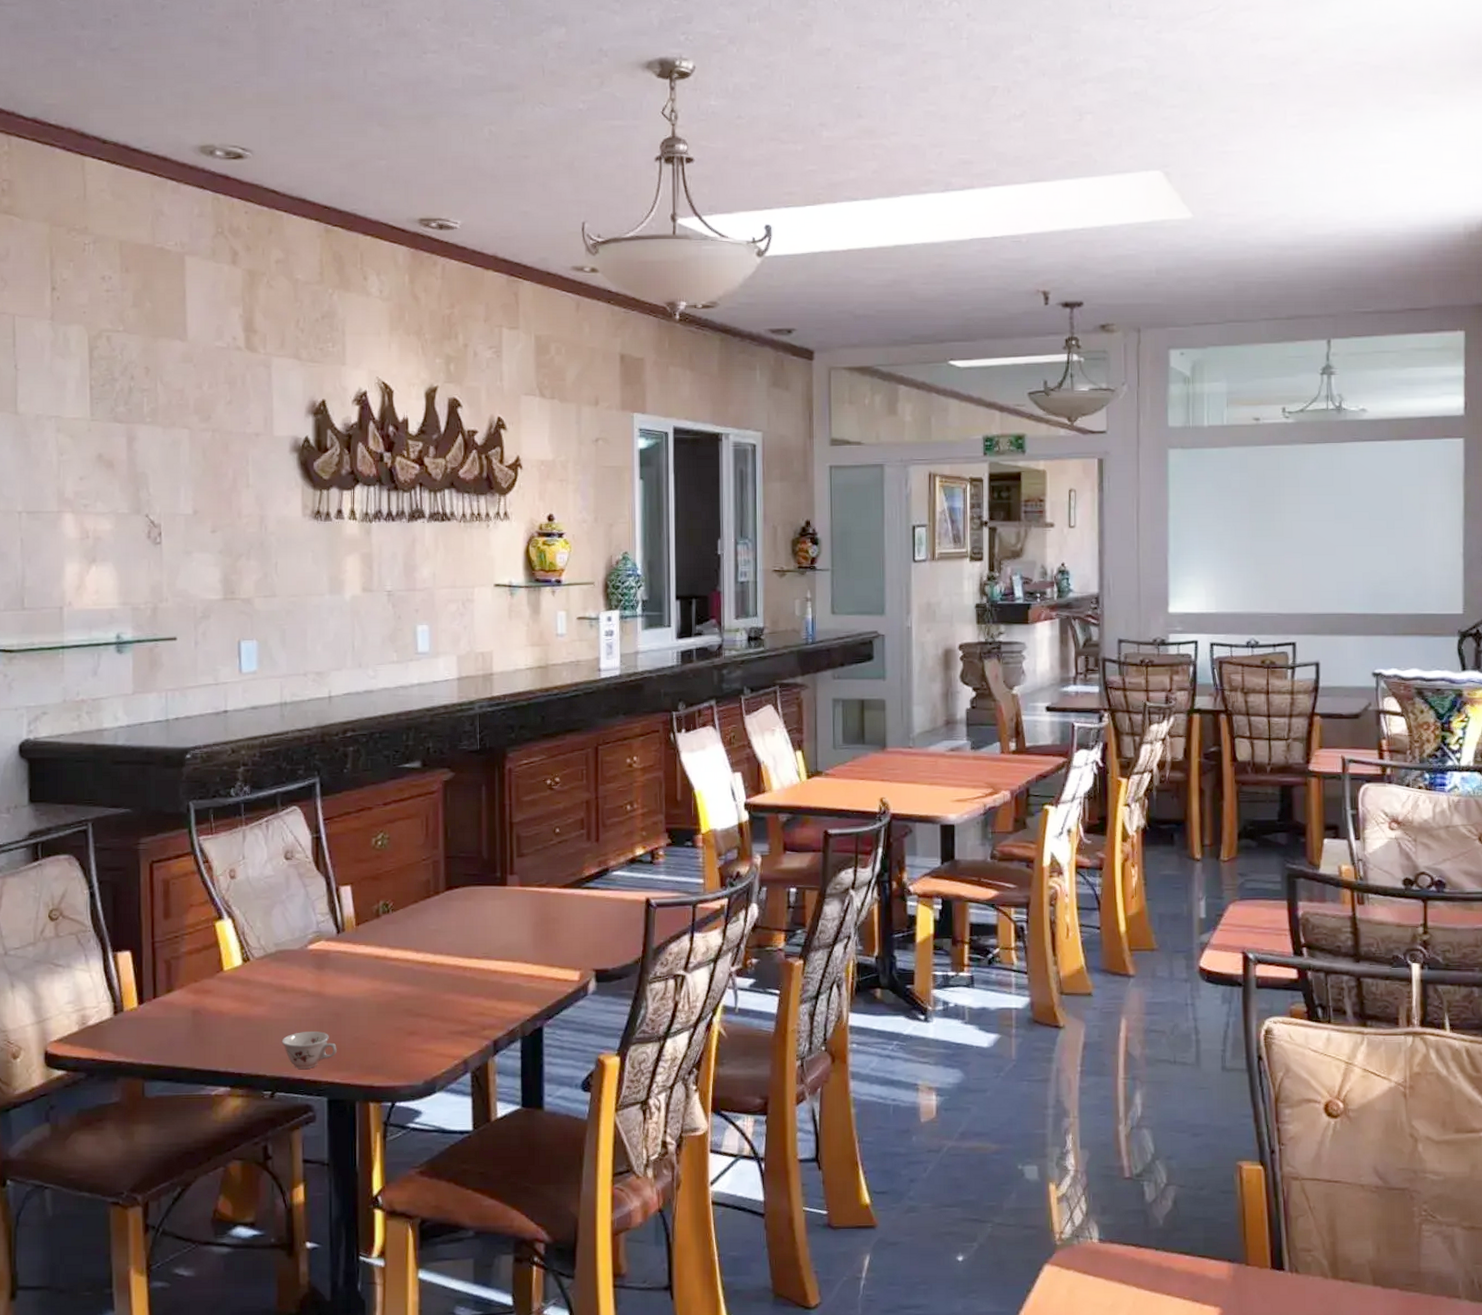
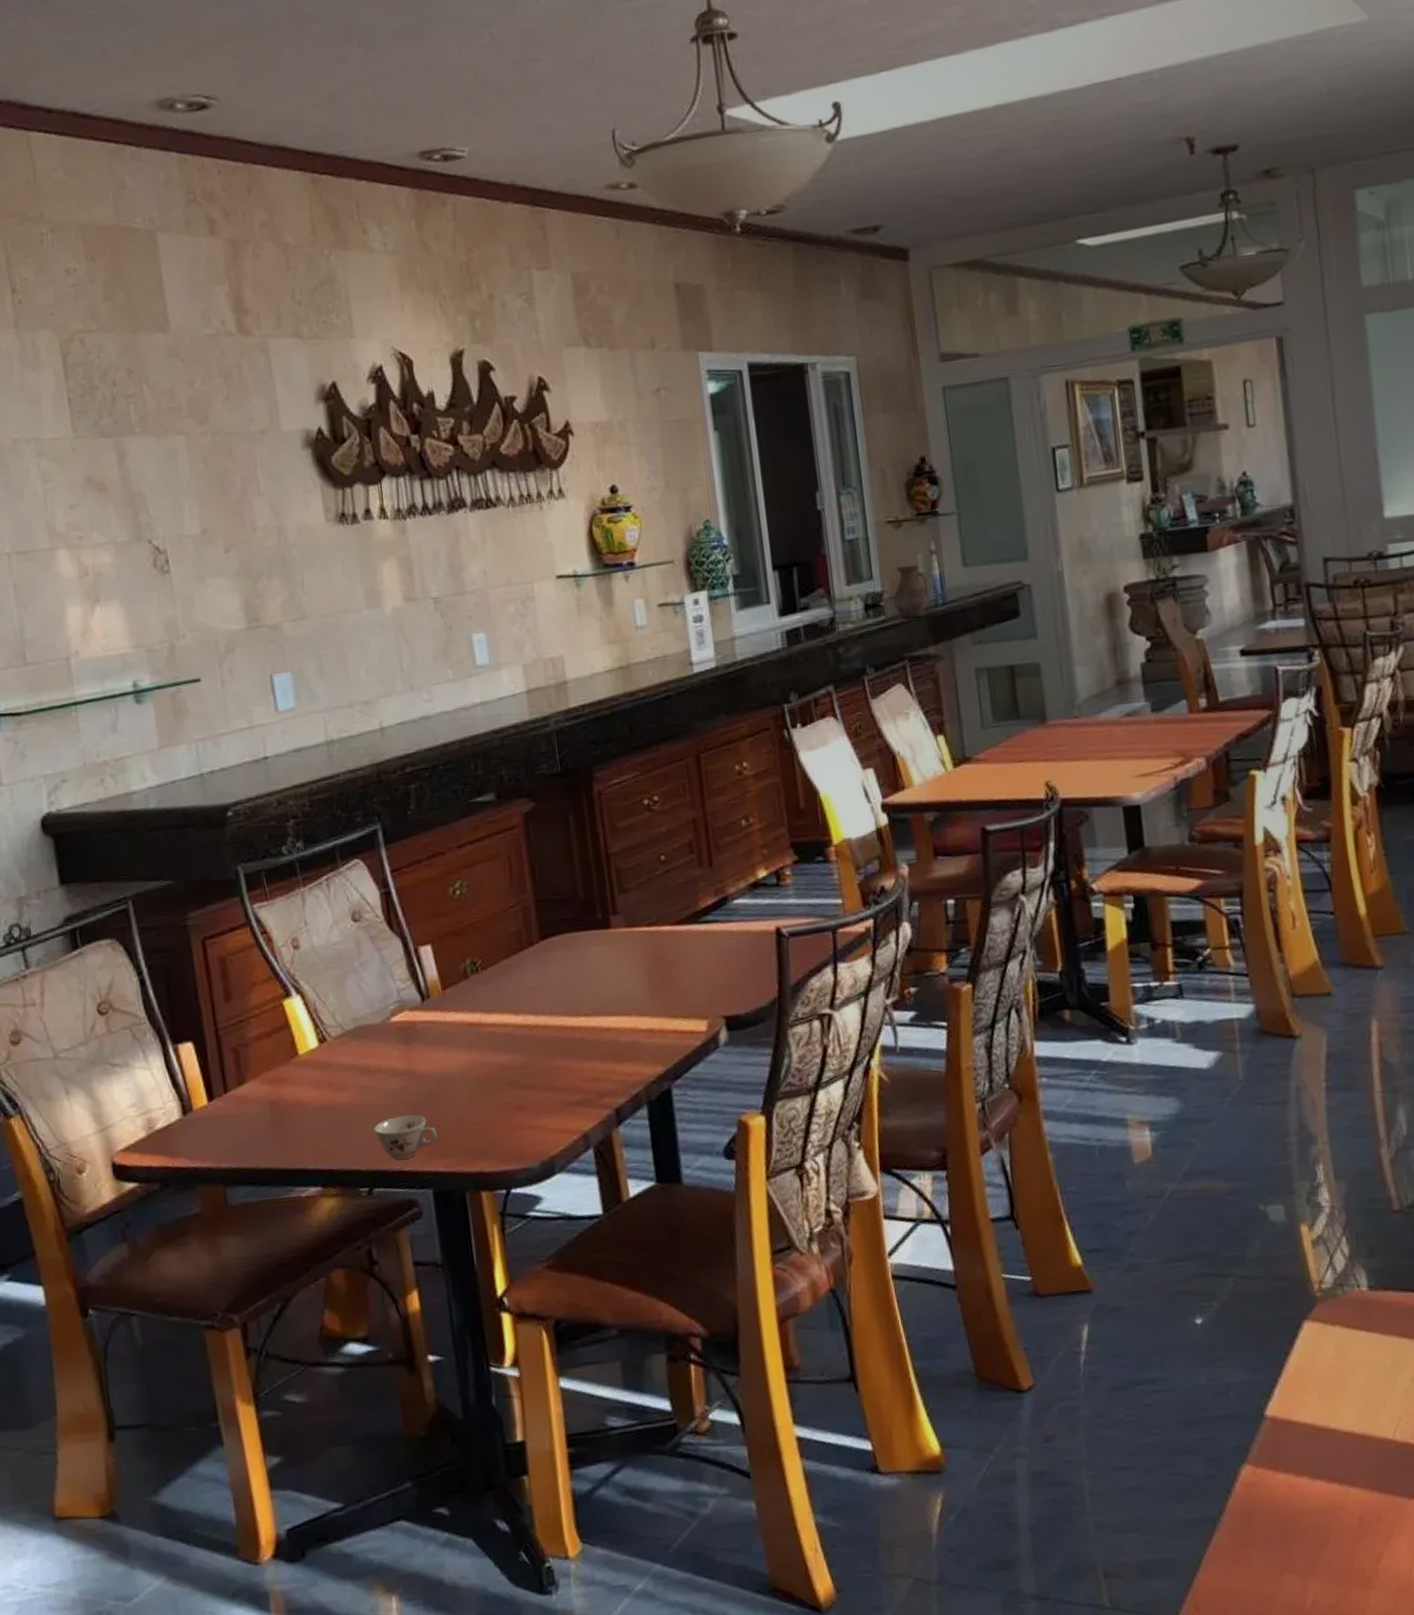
pitcher: none [773,608,801,652] -> present [893,565,929,618]

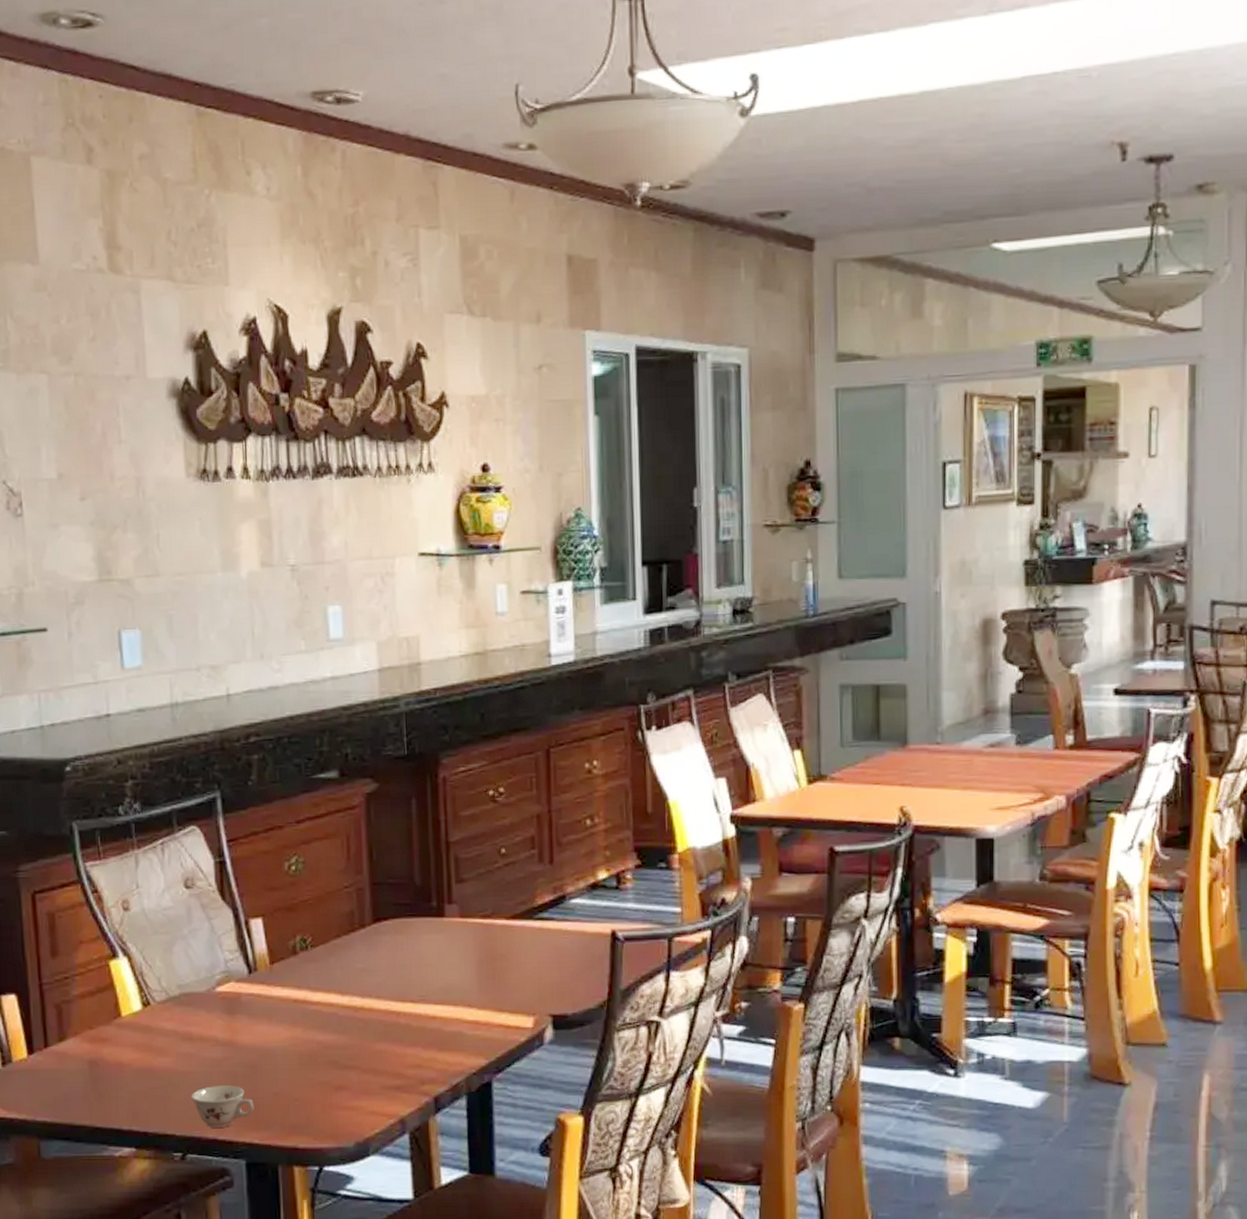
pitcher: present [893,565,929,618] -> none [764,572,799,628]

